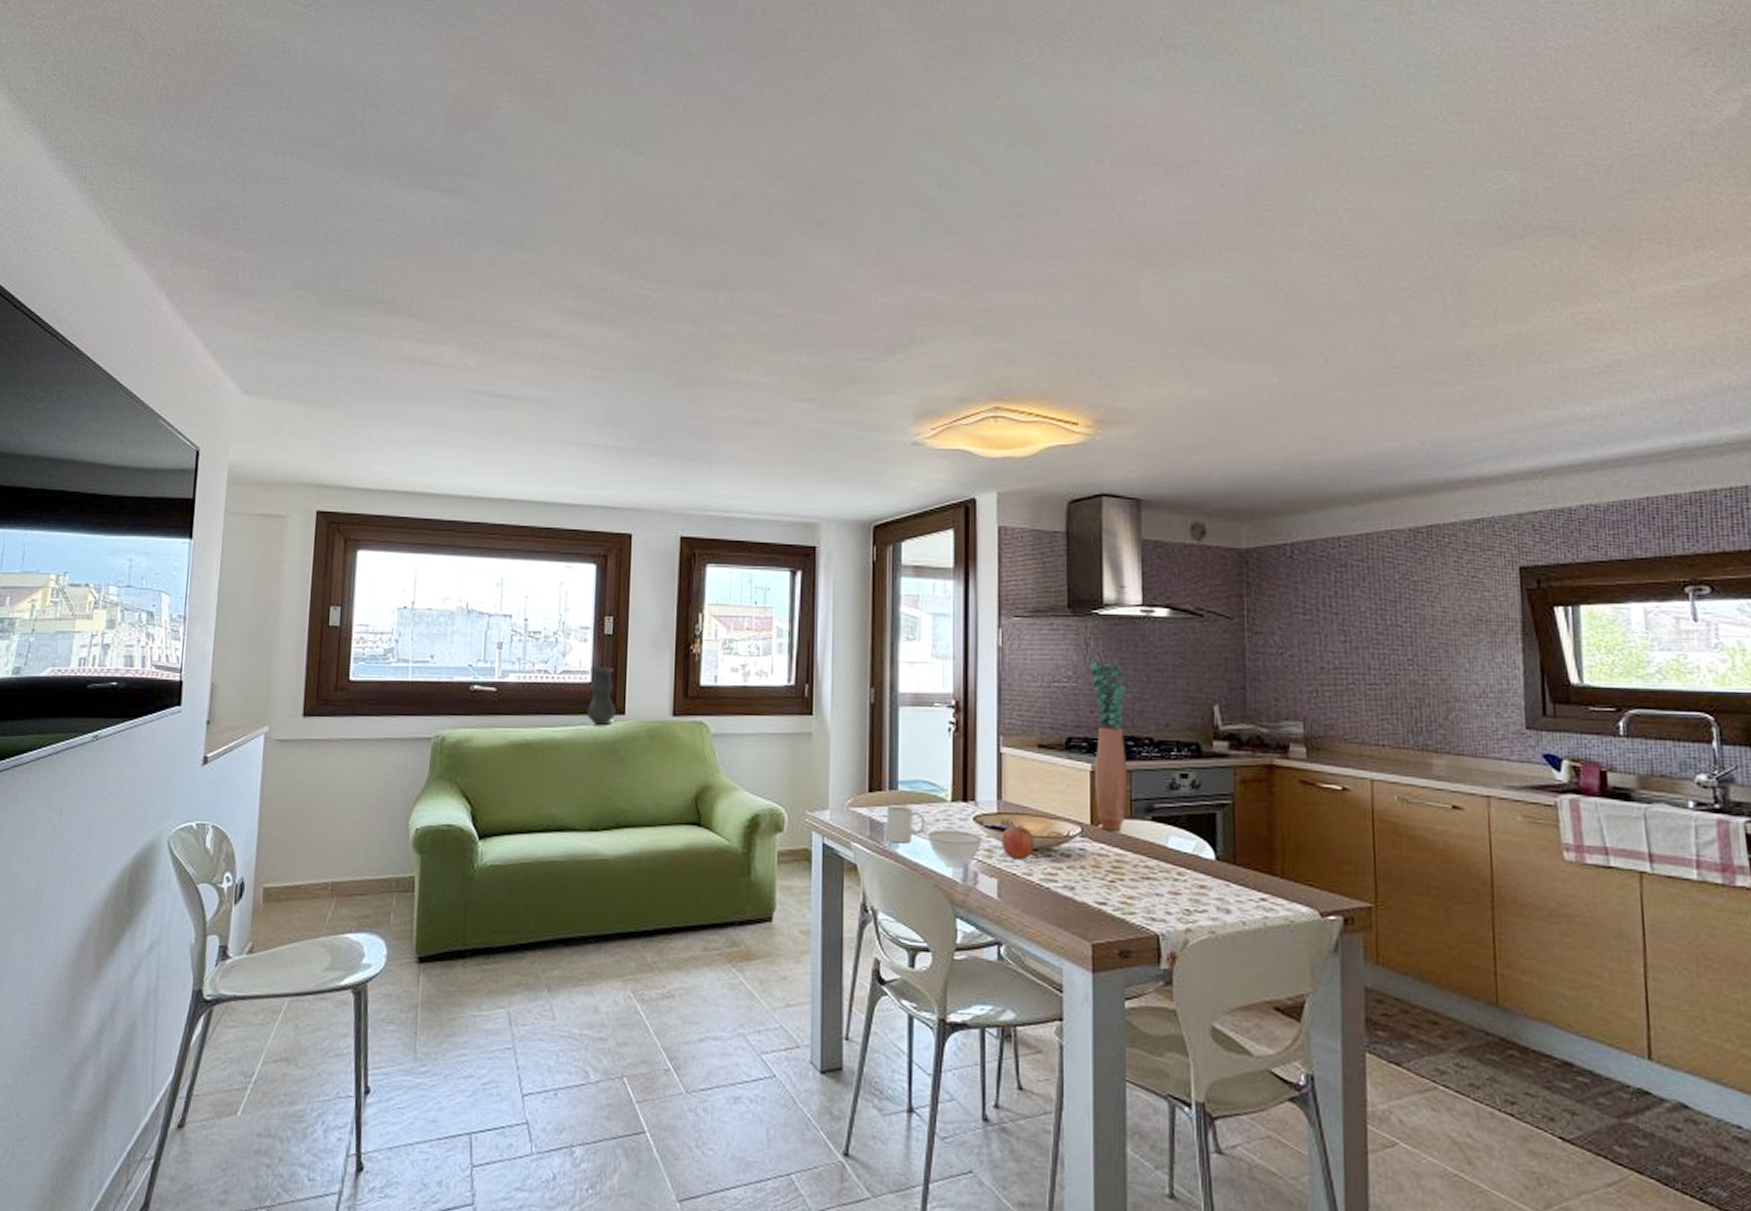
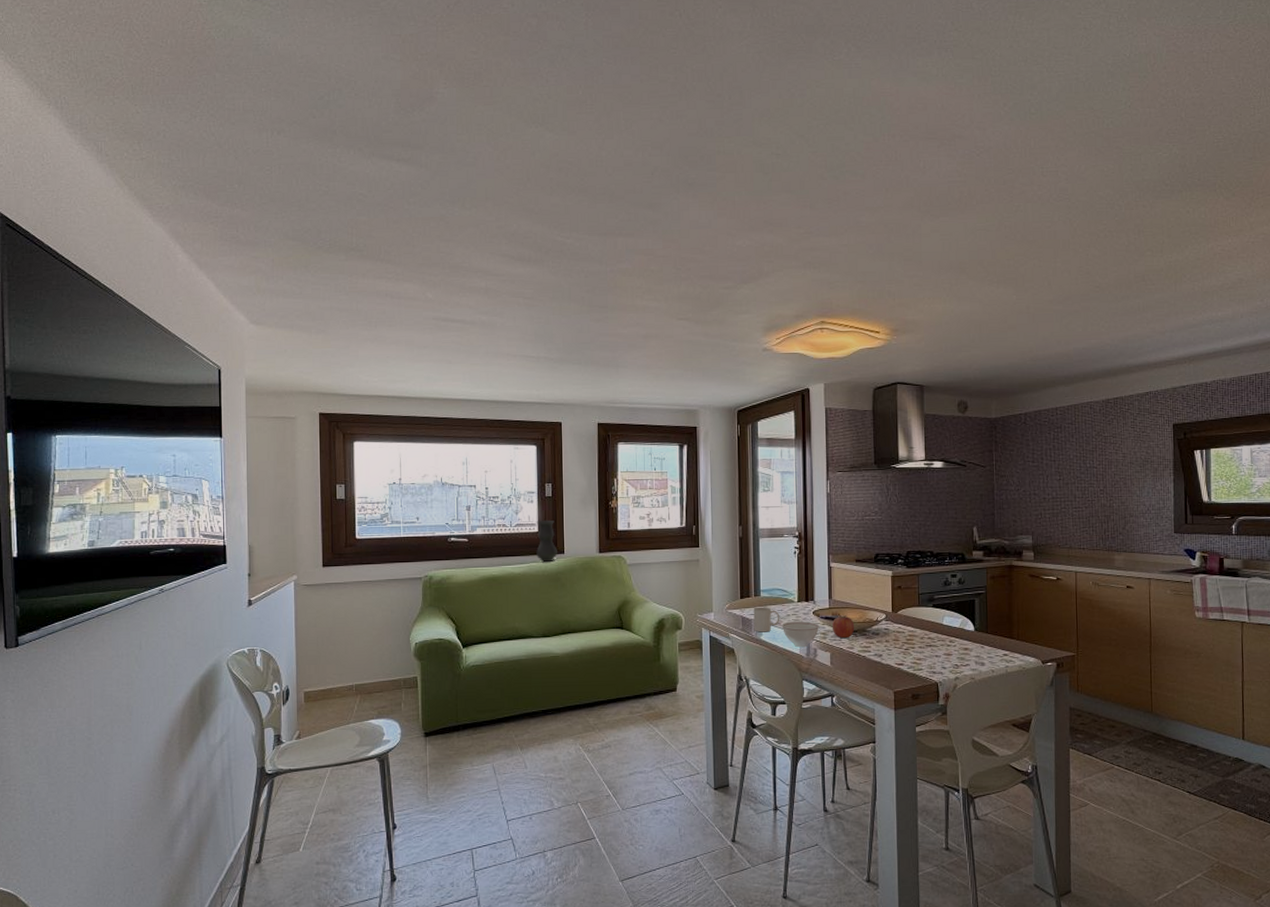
vase: present [1088,655,1128,832] -> none [889,497,917,616]

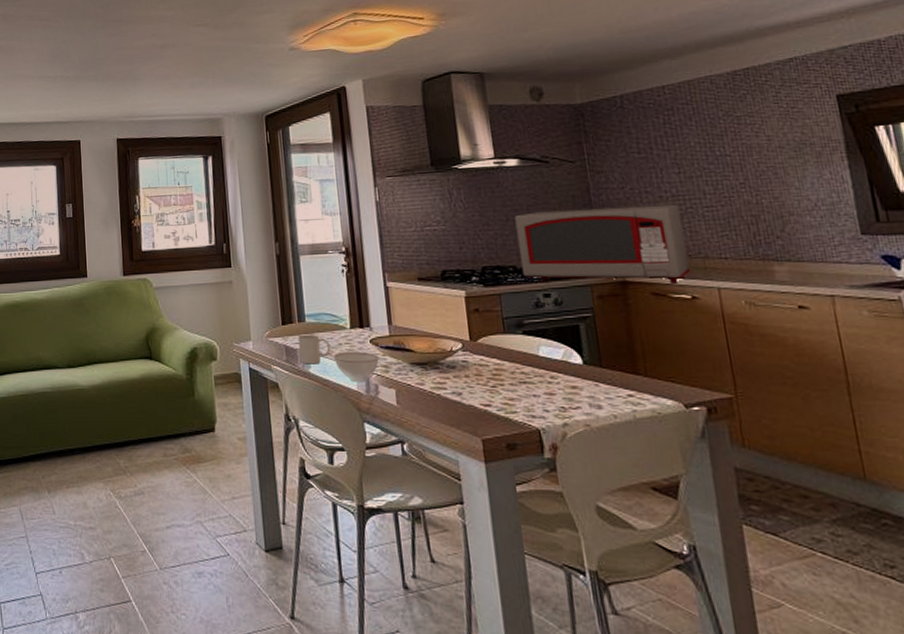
vase: present [536,521,557,563] -> none [57,242,80,287]
fruit: present [832,614,855,639] -> none [394,343,424,373]
microwave: none [936,504,1058,569] -> present [514,204,691,285]

